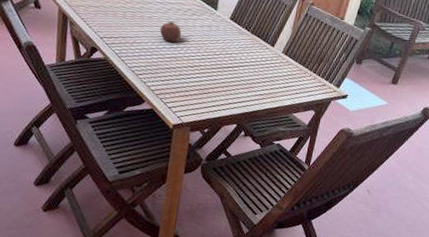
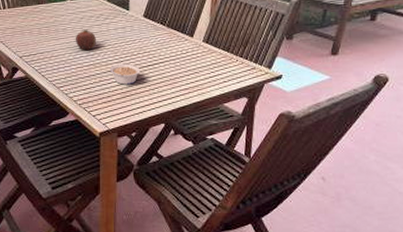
legume: none [190,60,221,83] -> present [109,63,140,85]

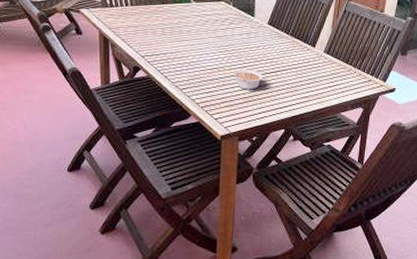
fruit: present [75,29,97,50] -> none [199,32,221,54]

